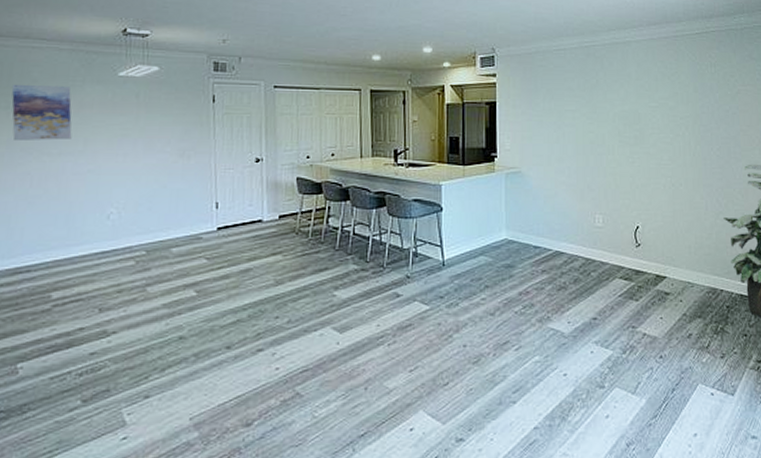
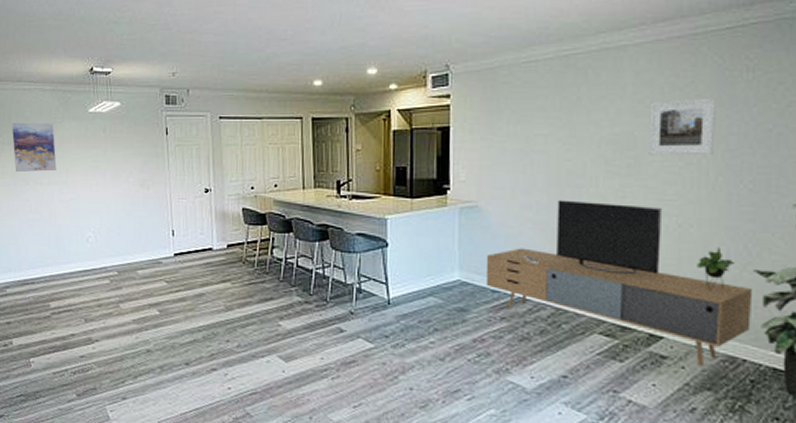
media console: none [528,165,725,299] -> present [485,200,753,367]
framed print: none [648,85,693,129] -> present [649,98,718,156]

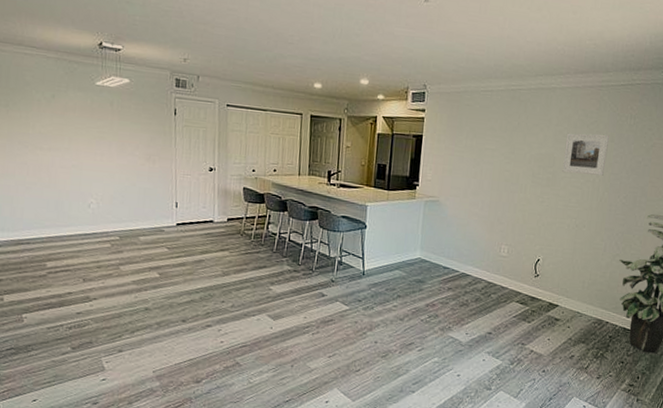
wall art: present [11,122,57,173] -> none [9,85,59,137]
media console: present [485,200,753,367] -> none [439,200,618,327]

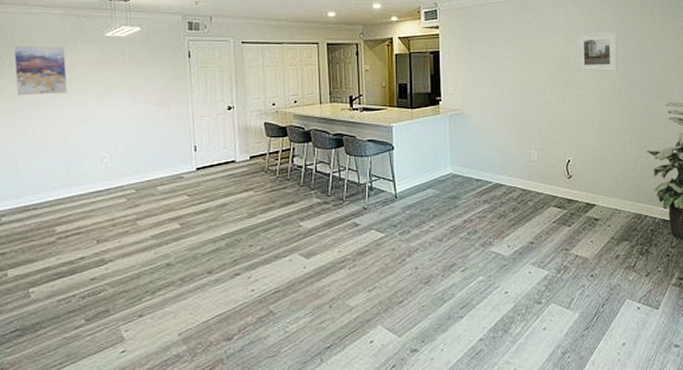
wall art: none [9,85,59,137] -> present [13,45,68,96]

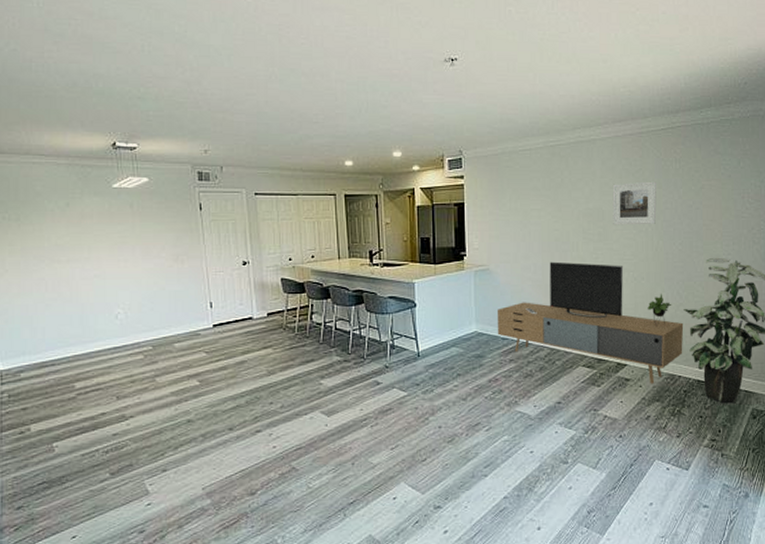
wall art: present [13,45,68,96] -> none [19,197,77,251]
media console: none [471,106,648,224] -> present [496,261,684,384]

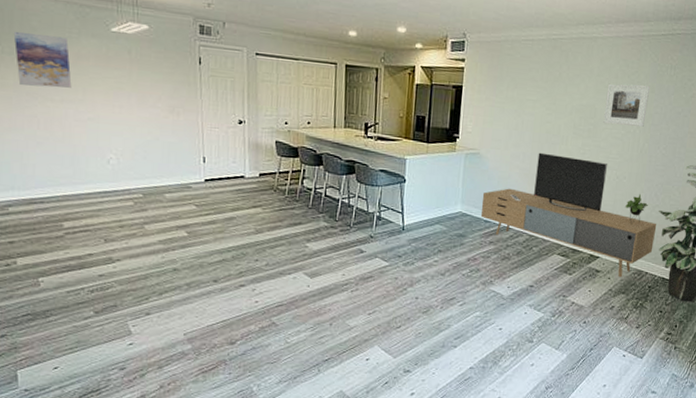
wall art: none [19,197,77,251] -> present [13,31,72,88]

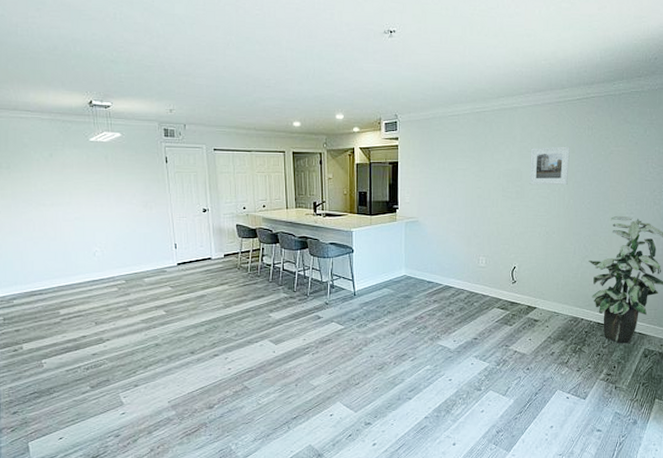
wall art: present [13,31,72,88] -> none [9,148,60,195]
media console: present [481,152,657,278] -> none [423,216,588,325]

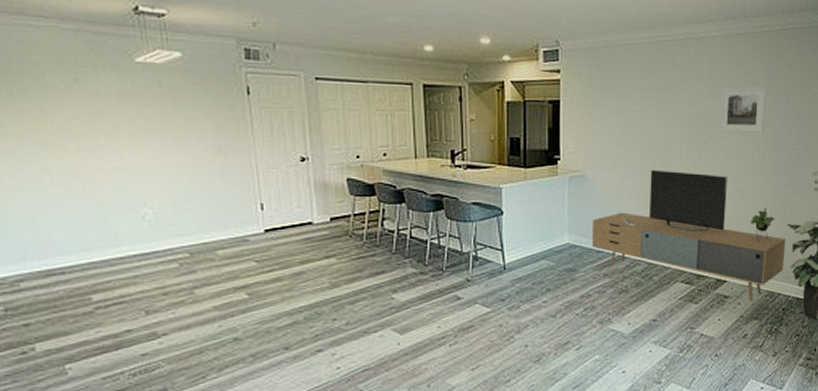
media console: none [423,216,588,325] -> present [591,169,786,302]

